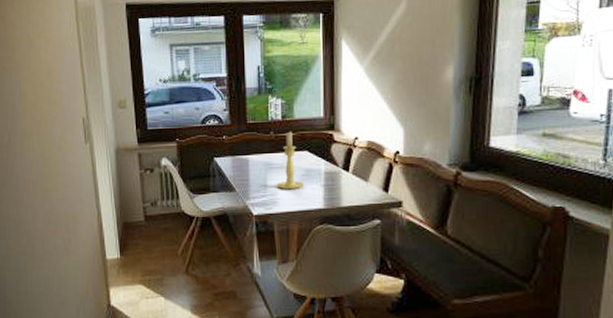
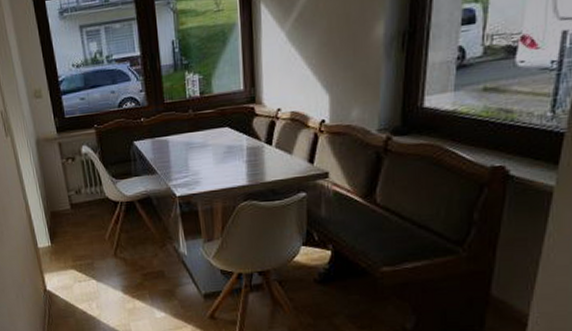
candle holder: present [277,131,303,190] -> none [199,107,226,169]

